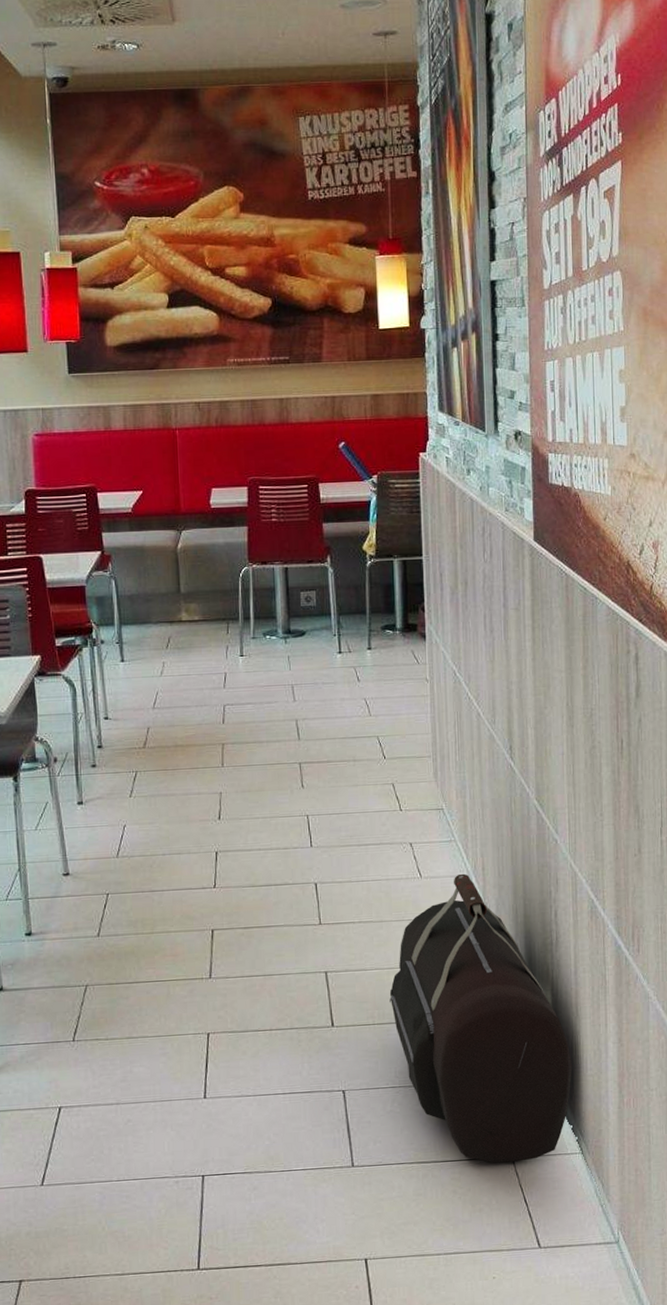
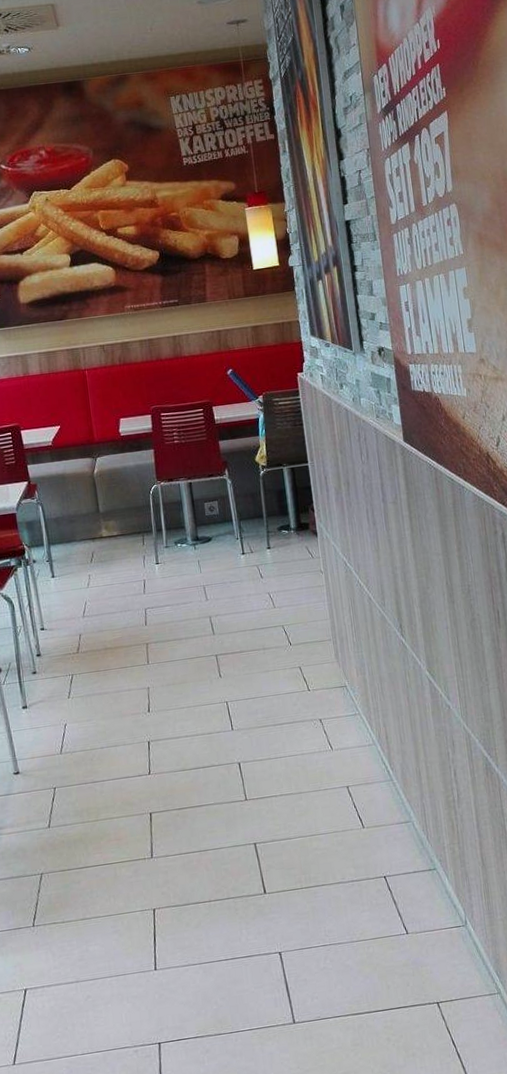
duffel bag: present [389,873,573,1164] -> none [313,743,484,1010]

